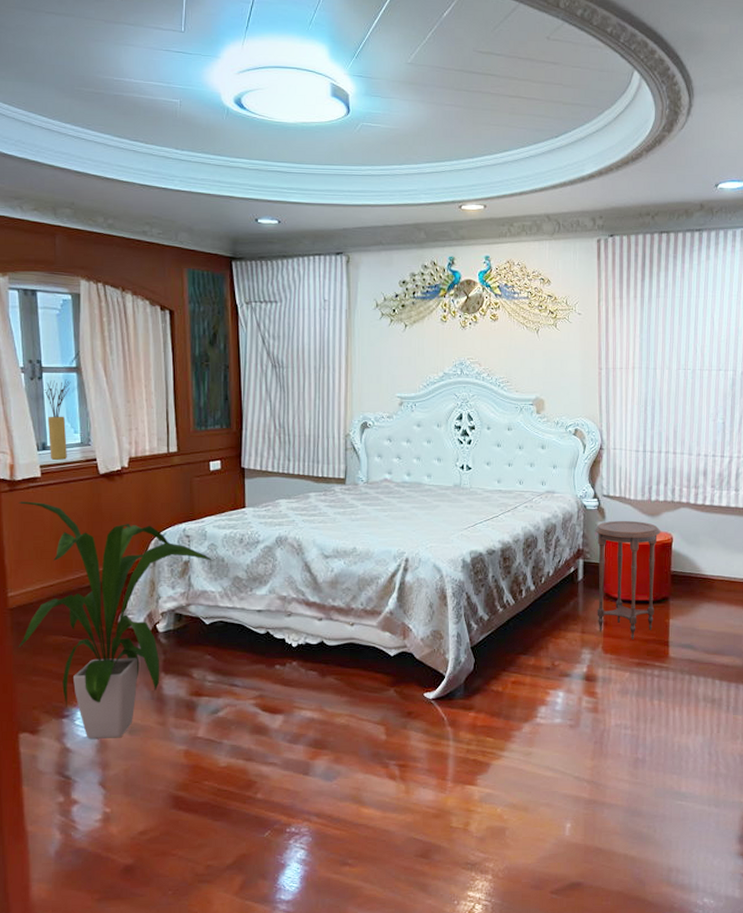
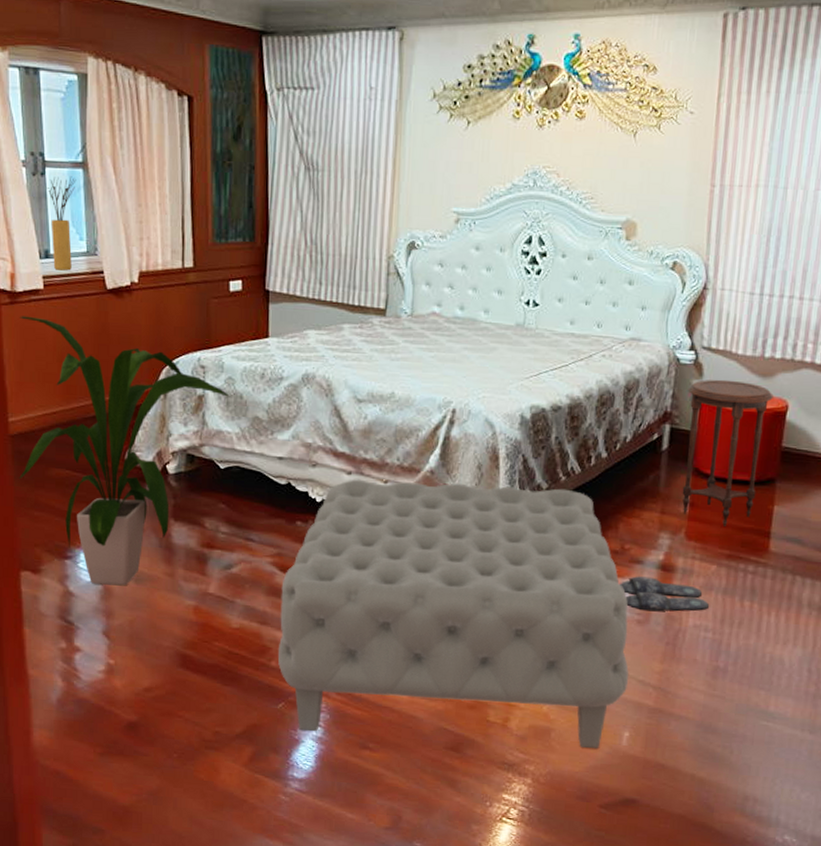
ottoman: none [264,619,566,855] -> present [278,479,629,748]
slippers: none [553,687,626,716] -> present [620,576,709,612]

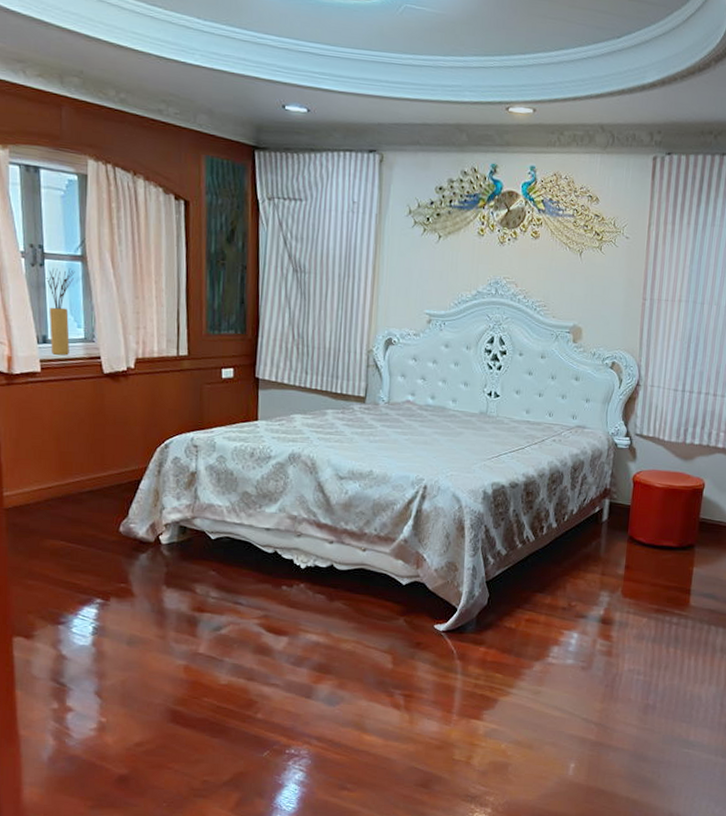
house plant: present [19,316,231,586] -> none [13,396,222,649]
ottoman: present [278,479,629,748] -> none [264,547,574,779]
slippers: present [620,576,709,612] -> none [567,629,641,659]
side table: present [682,379,774,528] -> none [619,461,693,586]

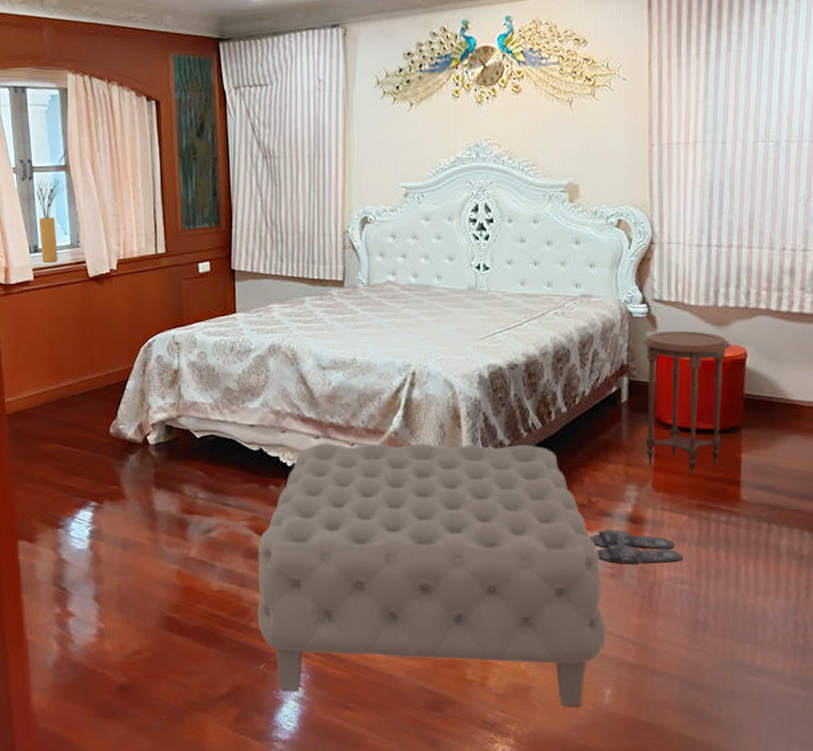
ottoman: none [264,547,574,779] -> present [258,442,605,707]
slippers: none [567,629,641,659] -> present [589,529,683,565]
side table: none [619,461,693,586] -> present [642,330,731,477]

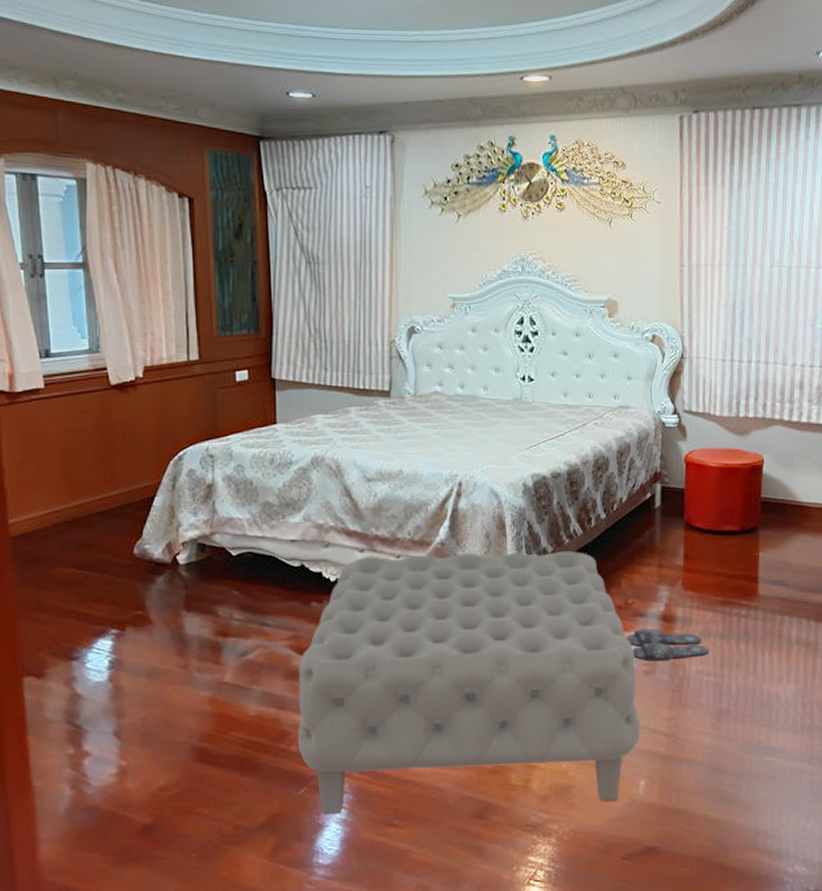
vase: present [35,178,60,264] -> none [46,277,77,370]
side table: present [642,330,731,477] -> none [674,439,750,576]

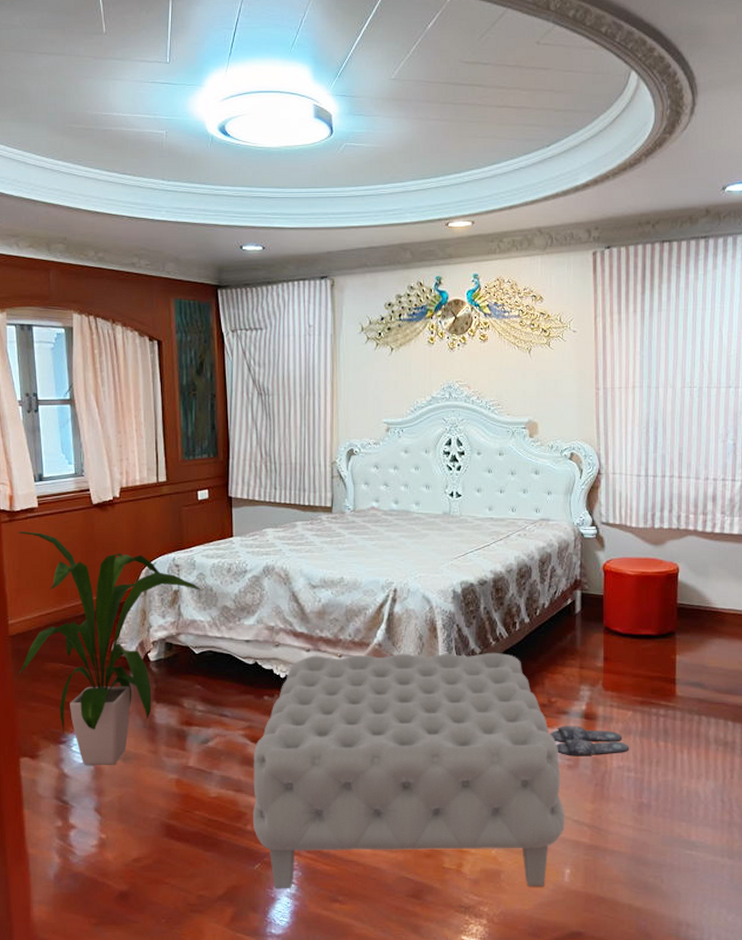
house plant: none [19,416,241,684] -> present [17,531,202,765]

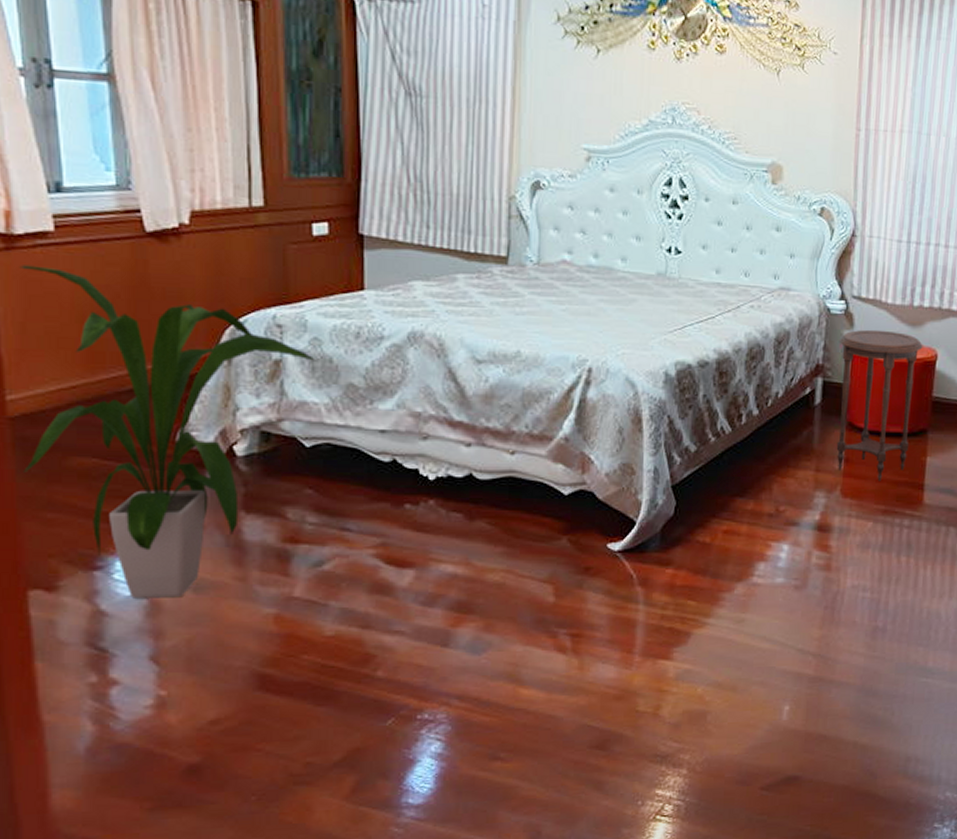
ottoman: present [253,652,564,889] -> none [386,450,787,749]
slippers: present [550,726,629,757] -> none [775,539,866,575]
side table: none [592,549,665,677] -> present [836,329,923,482]

